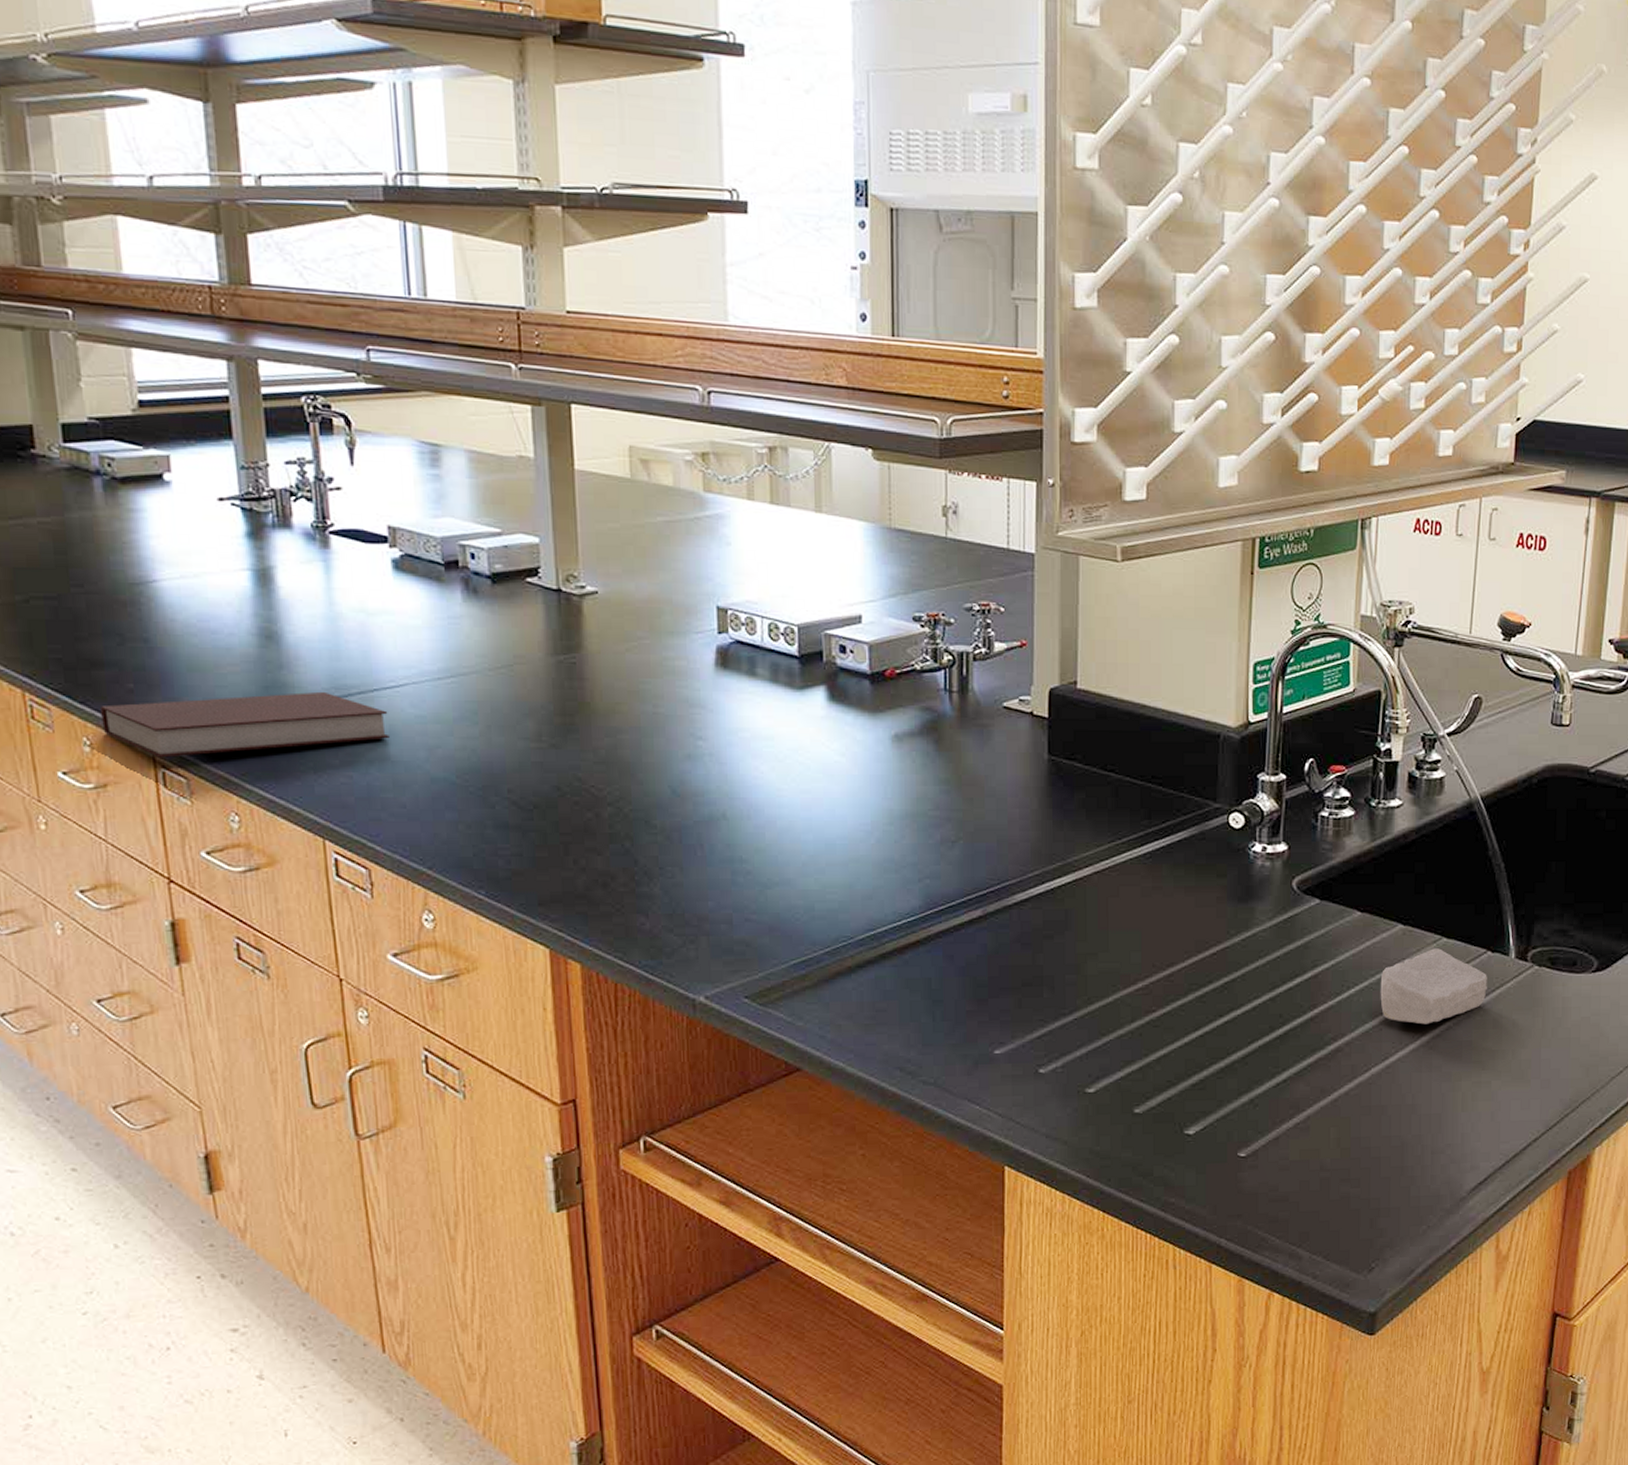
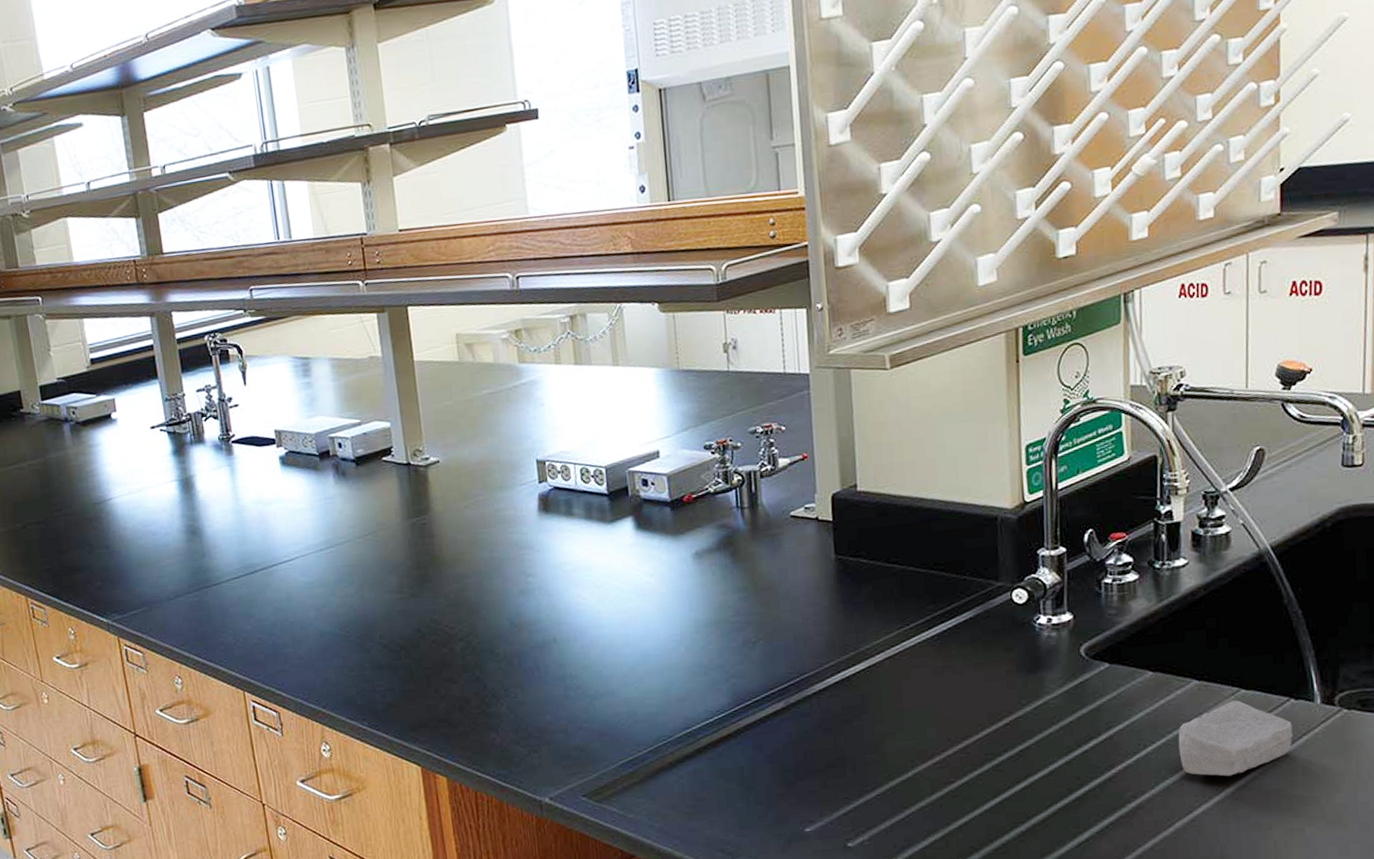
notebook: present [101,691,390,758] -> none [79,571,287,638]

